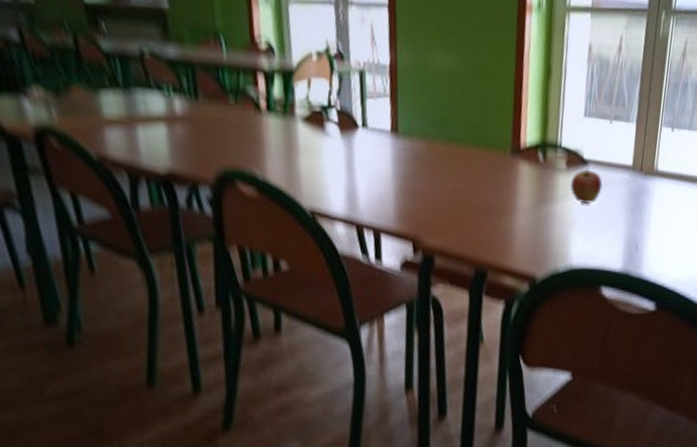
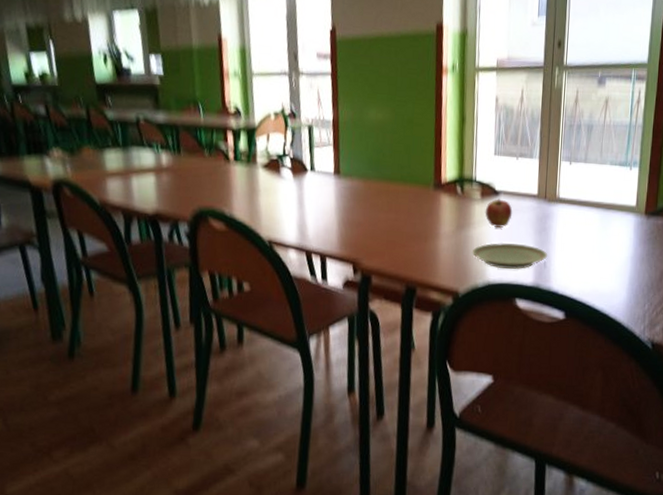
plate: none [553,220,641,253] -> present [471,242,548,269]

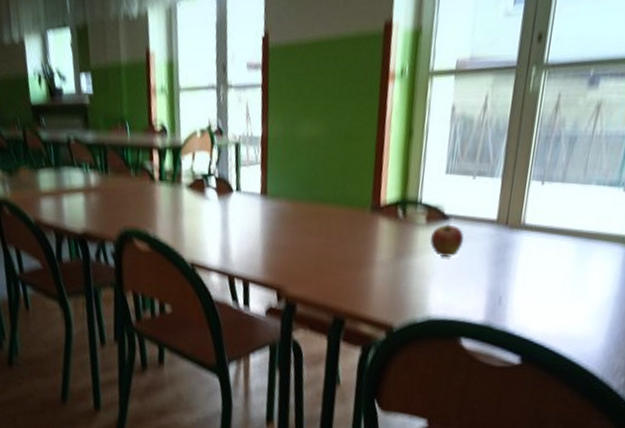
plate: present [471,242,548,269] -> none [411,273,505,305]

